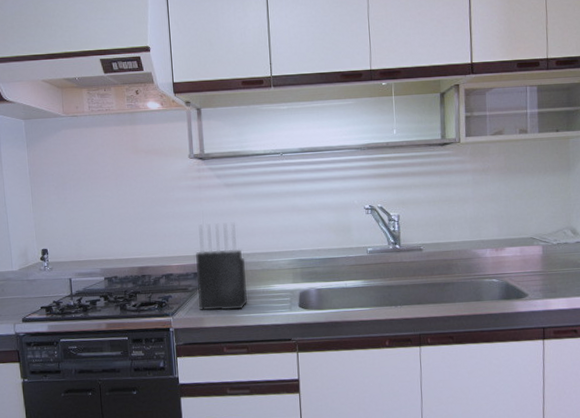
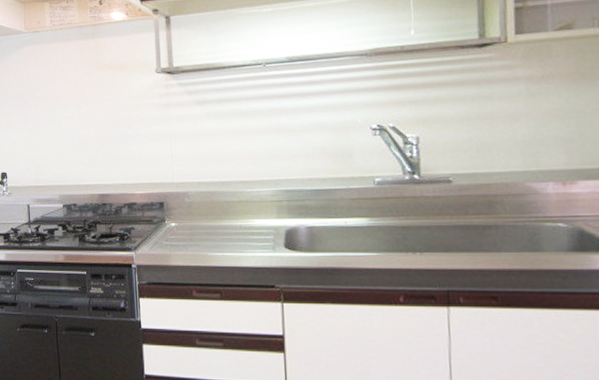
knife block: present [196,221,247,311] -> none [162,144,221,248]

